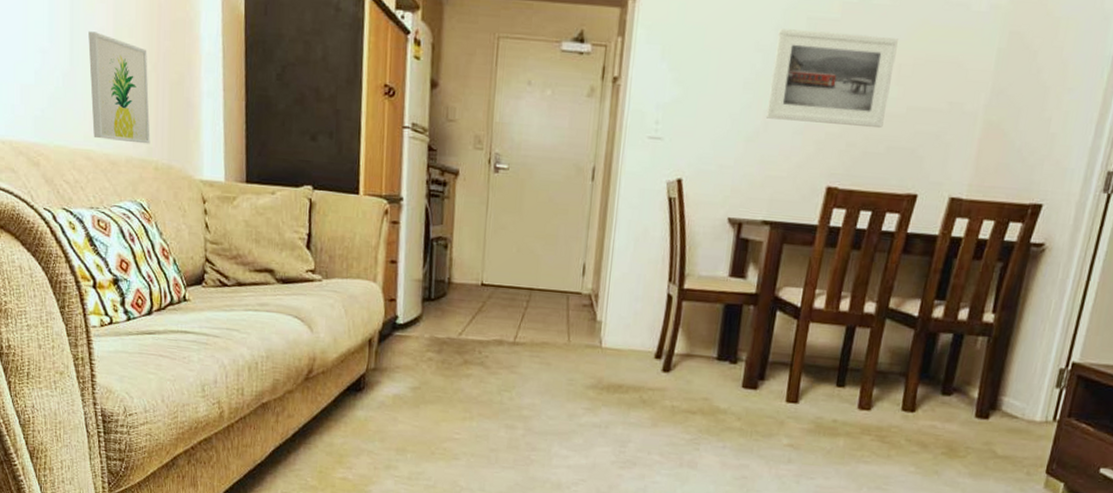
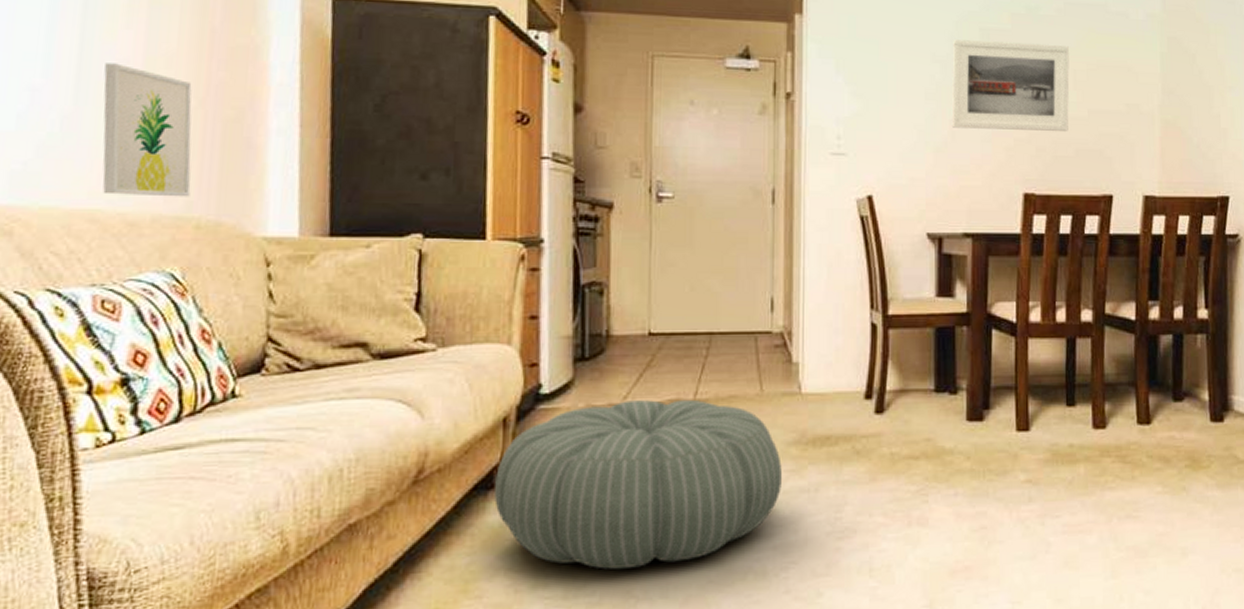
pouf: none [362,336,580,466] -> present [495,399,782,570]

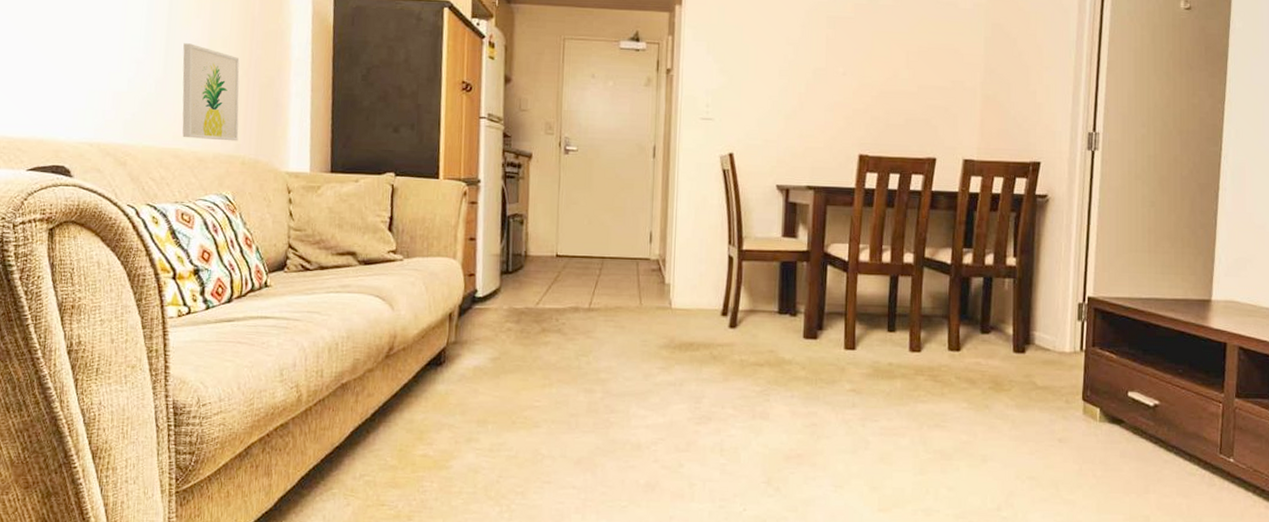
pouf: present [495,399,782,570] -> none [442,306,655,433]
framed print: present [951,39,1069,132] -> none [800,26,903,104]

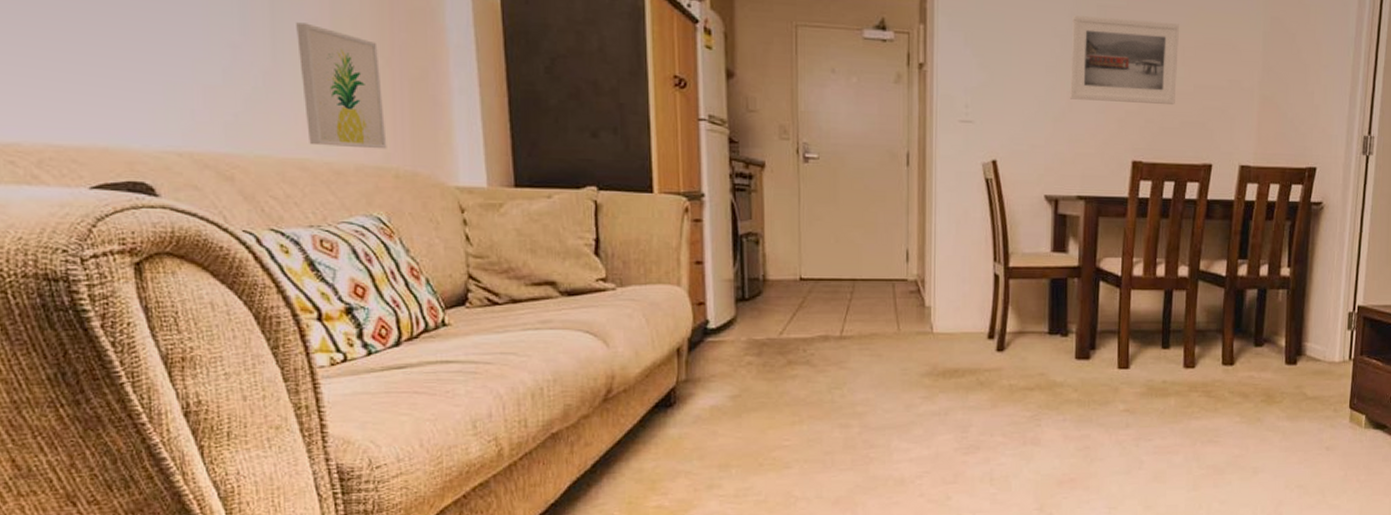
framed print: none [800,26,903,104] -> present [1069,15,1179,106]

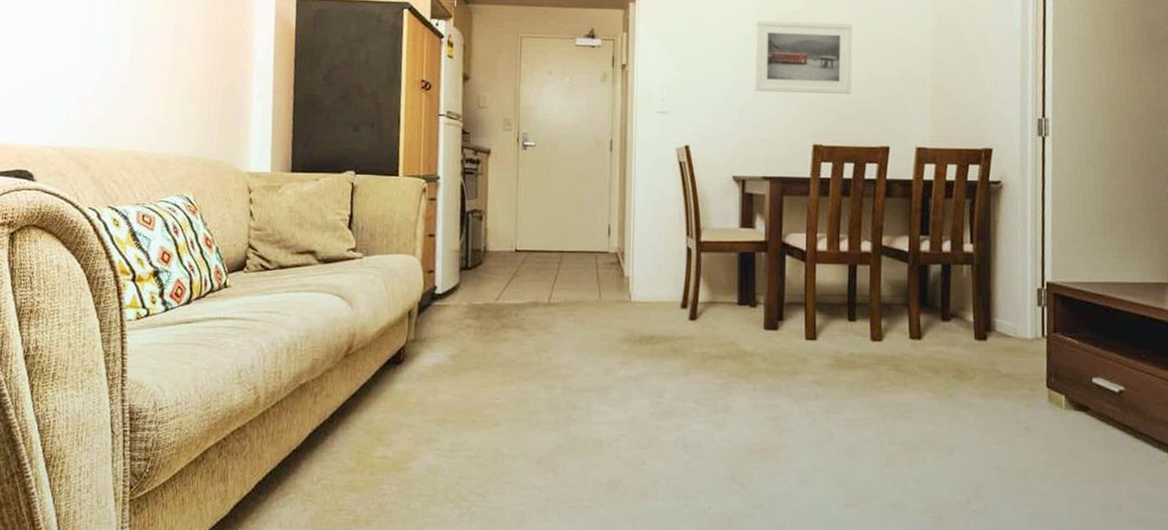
wall art: present [296,22,387,149] -> none [145,48,203,143]

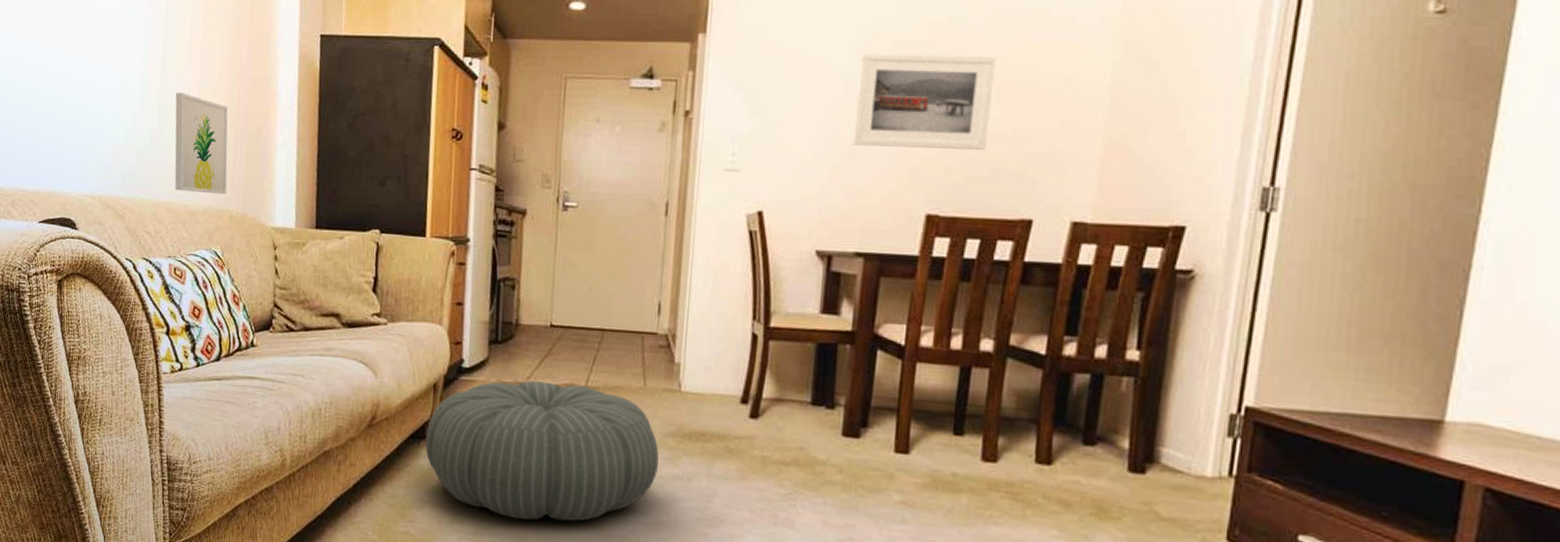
wall art: none [145,48,203,143] -> present [175,92,228,195]
pouf: none [401,301,615,431] -> present [425,380,659,522]

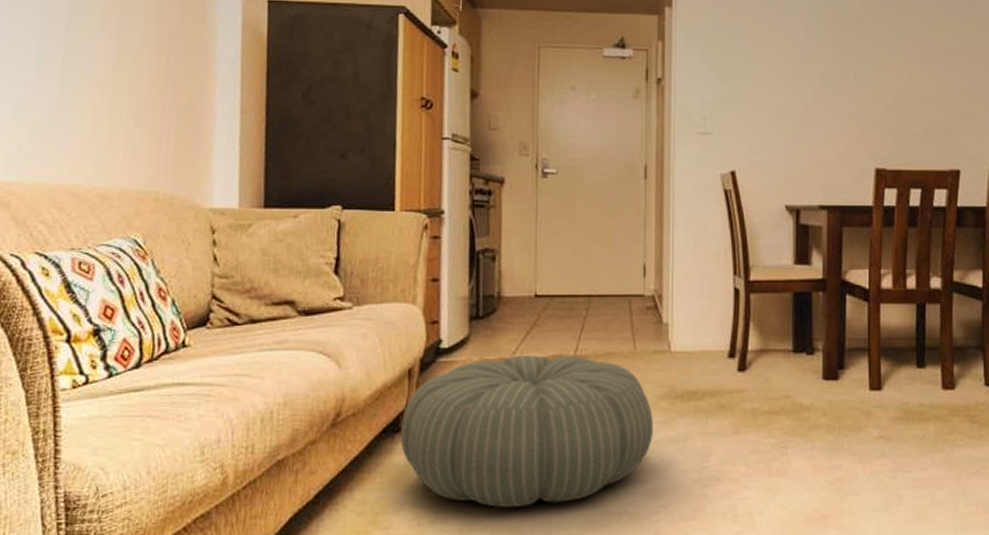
wall art: present [175,92,228,195] -> none [81,60,154,174]
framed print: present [852,54,996,151] -> none [808,28,918,112]

